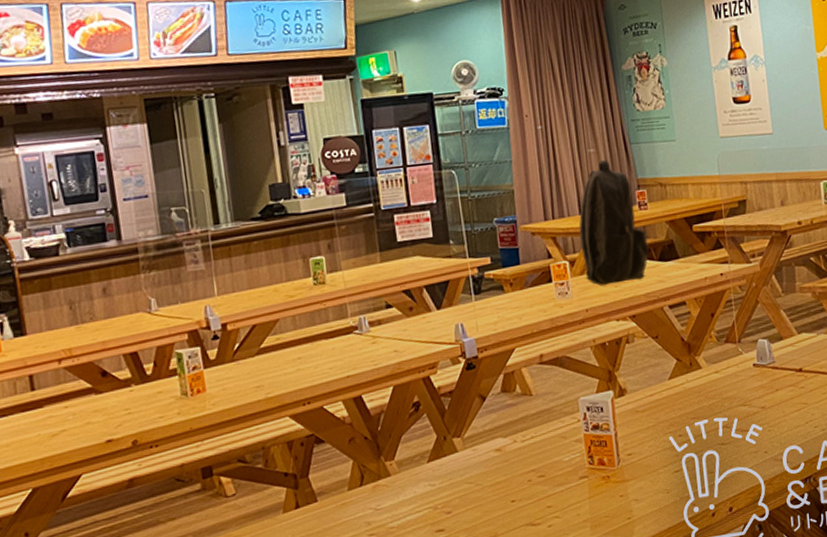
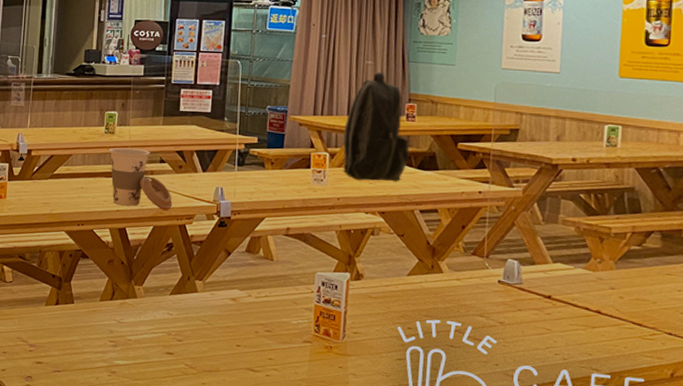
cup: none [322,296,411,370] -> present [108,147,173,211]

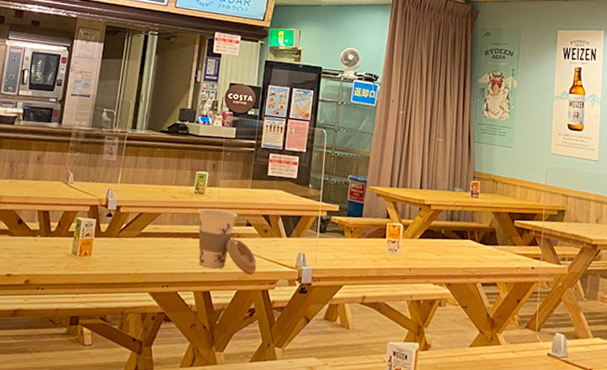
backpack: present [343,72,410,182] -> none [415,149,474,255]

